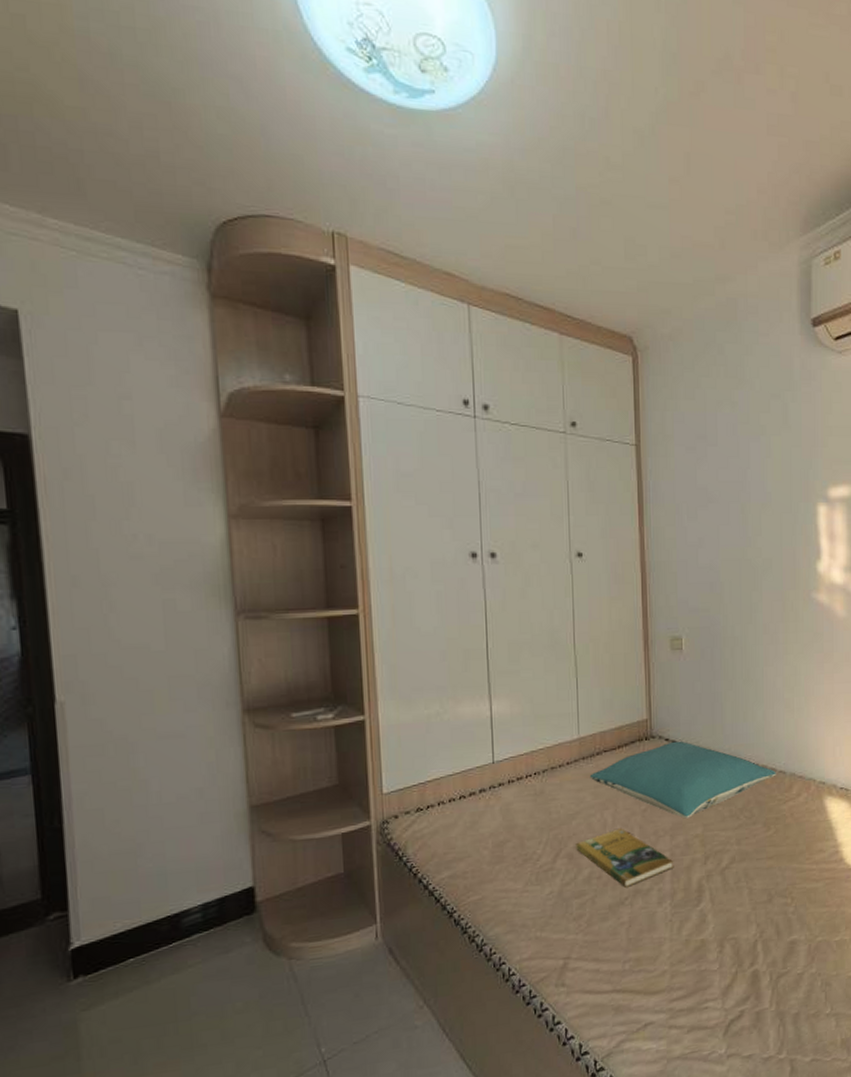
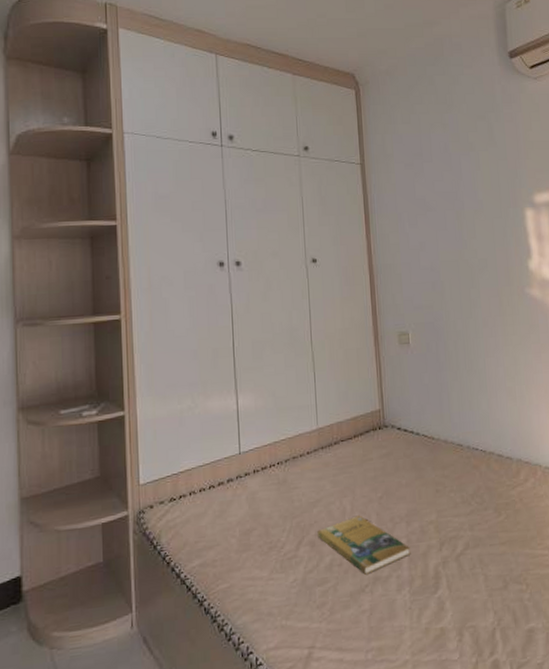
pillow: present [589,741,776,819] -> none [328,429,504,505]

